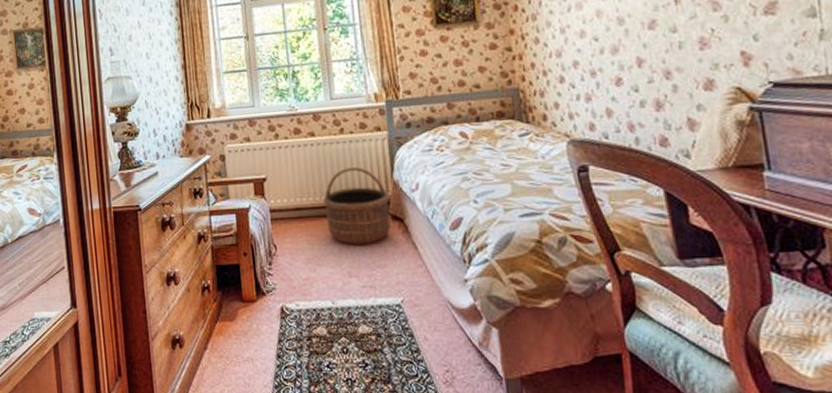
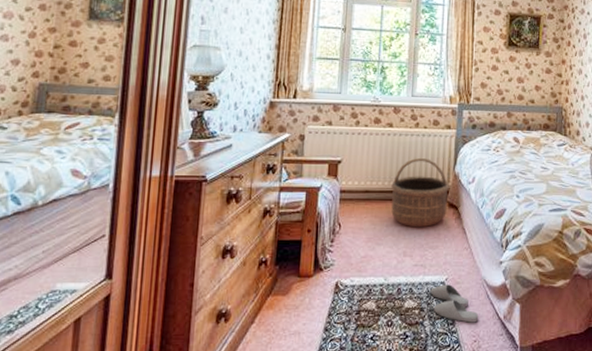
slippers: none [385,307,448,350] -> present [430,284,479,323]

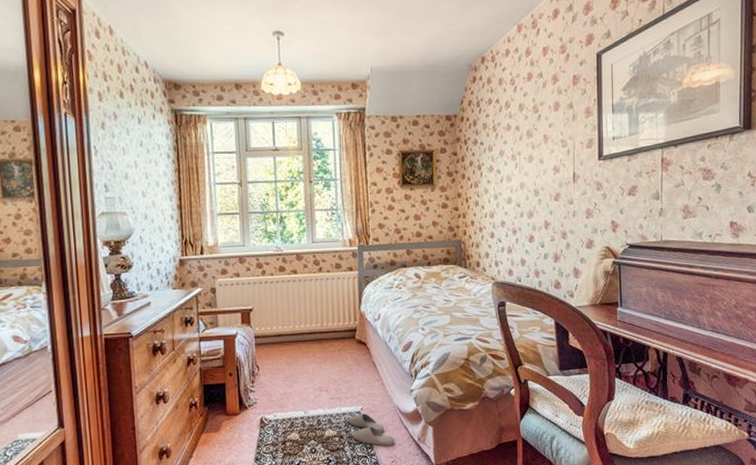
basket: present [391,157,449,228] -> none [302,299,356,365]

